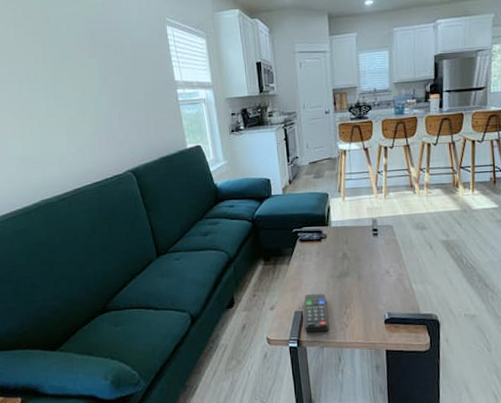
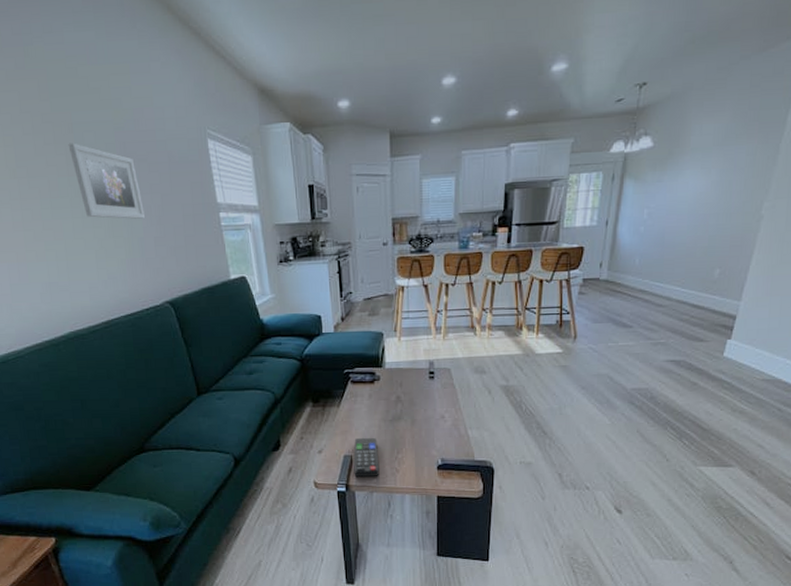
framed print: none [45,33,111,98] -> present [68,143,146,219]

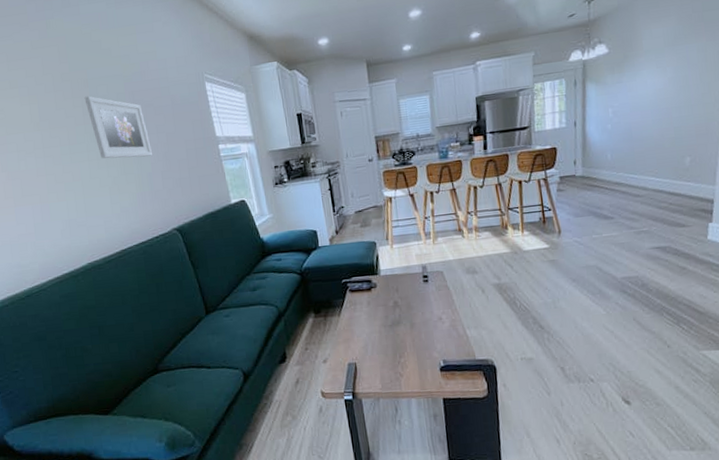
remote control: present [353,437,380,478] -> none [357,343,384,385]

